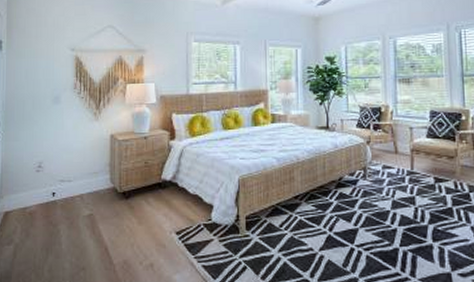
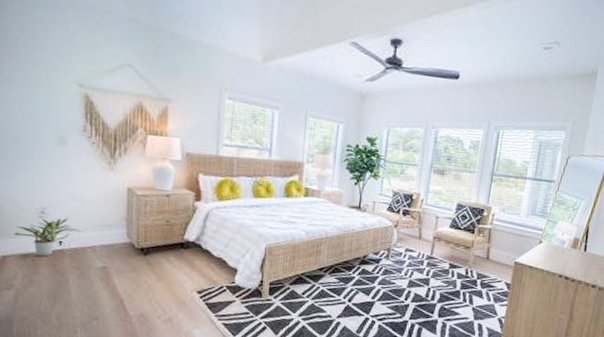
potted plant: none [16,169,69,209] -> present [14,217,79,257]

